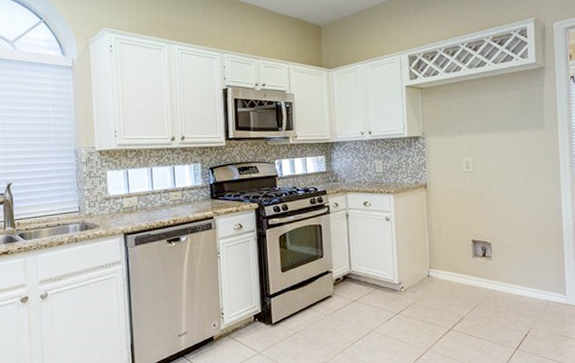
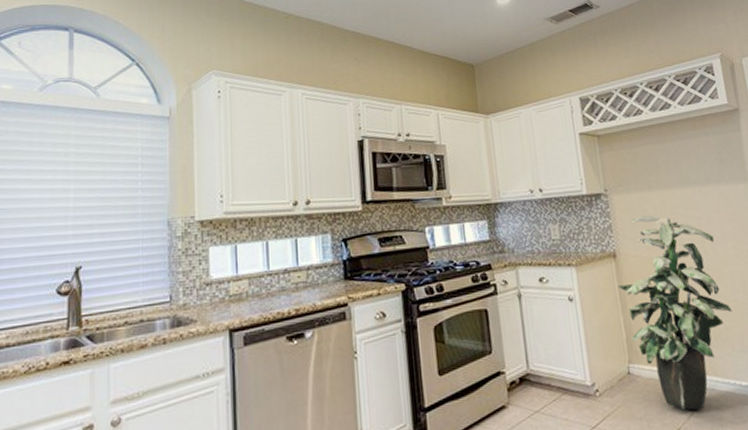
indoor plant: none [426,155,516,304] -> present [617,215,732,411]

